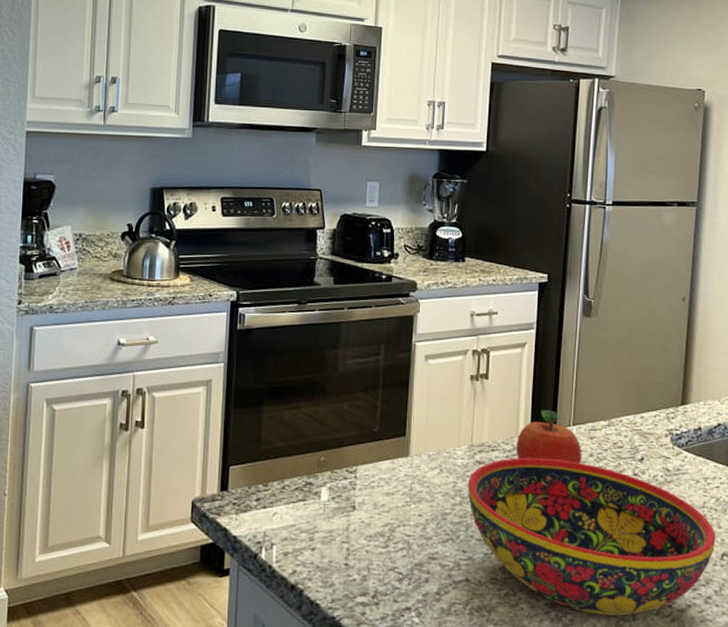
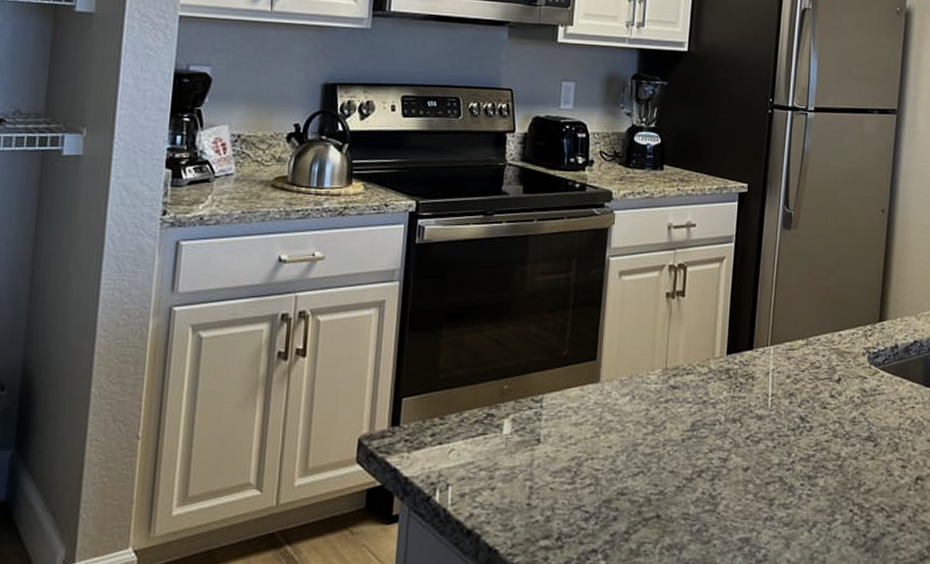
bowl: present [467,457,716,616] -> none [660,381,910,549]
fruit: present [516,410,582,464] -> none [711,329,779,386]

